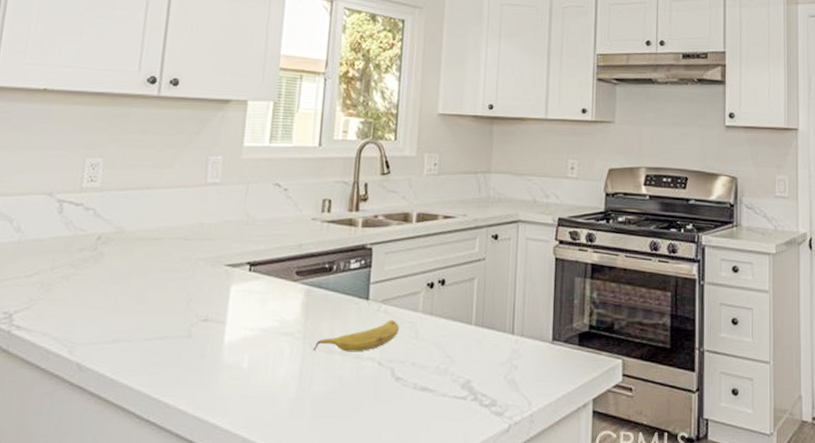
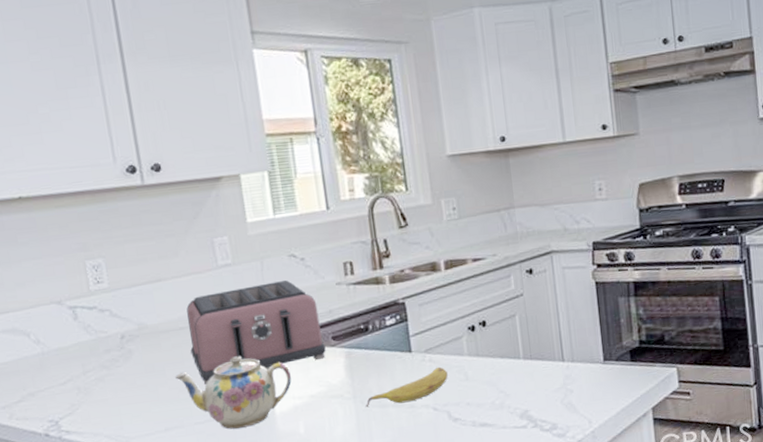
teapot: none [137,276,248,352] -> present [175,356,292,429]
toaster: none [158,207,290,300] -> present [186,280,326,385]

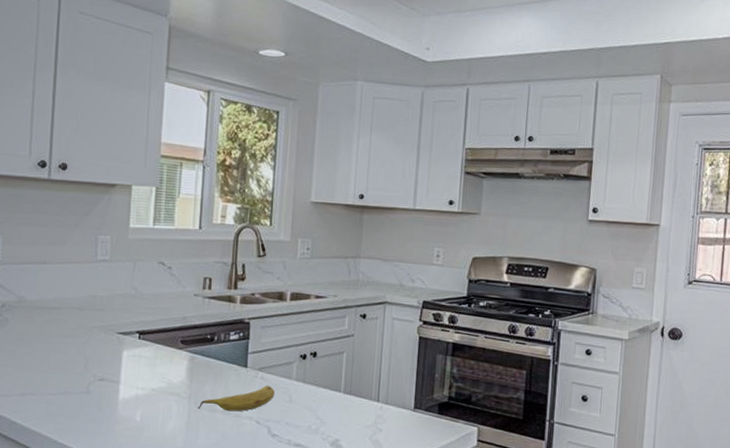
teapot: present [175,356,292,429] -> none [40,341,139,406]
toaster: present [186,280,326,385] -> none [57,282,174,361]

